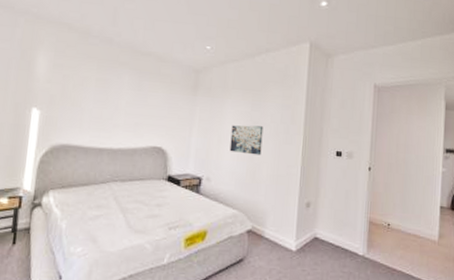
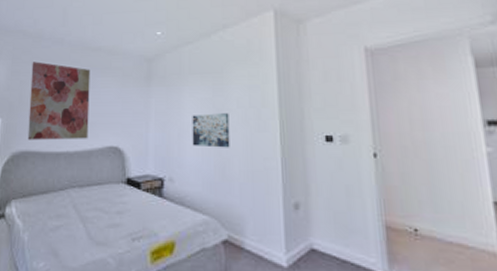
wall art: none [69,57,139,138] -> present [27,61,91,140]

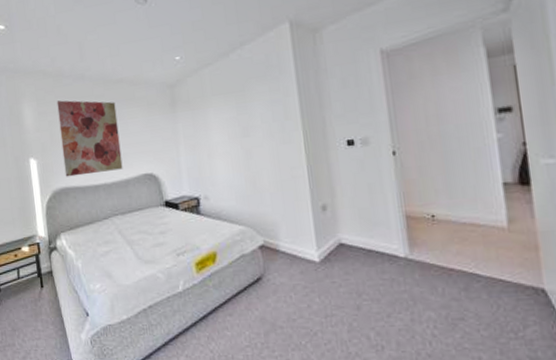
wall art: present [192,113,230,148] -> none [219,129,258,165]

